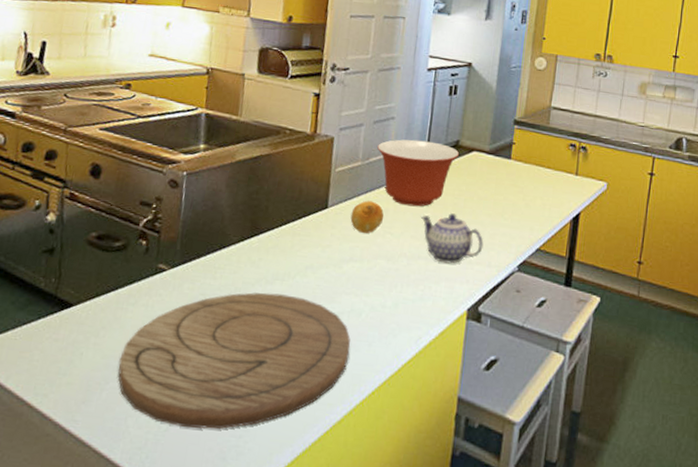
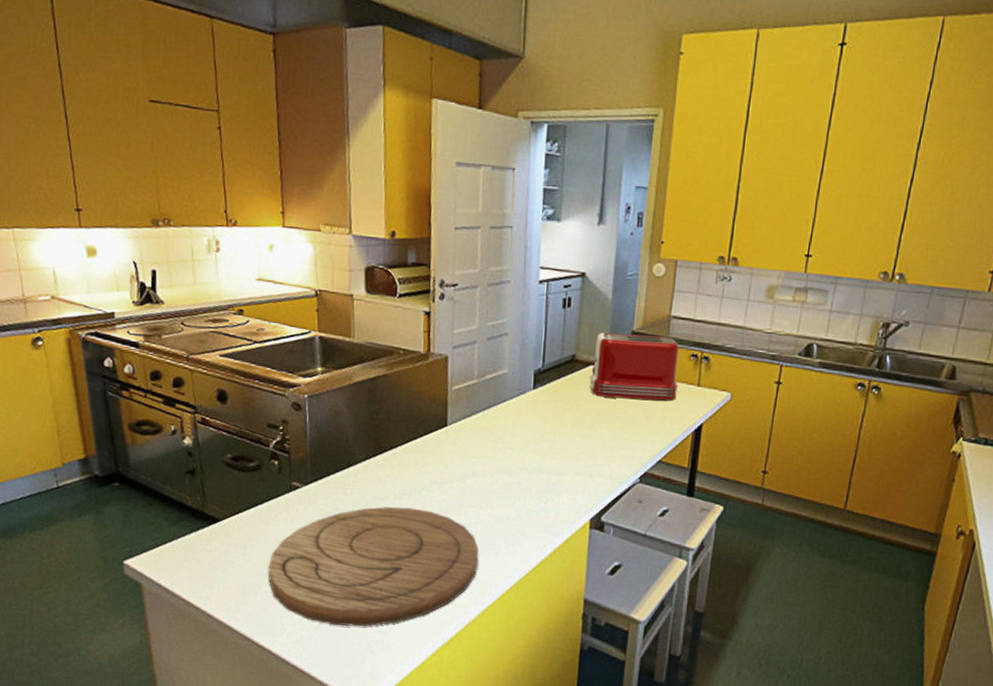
fruit: present [350,200,384,234] -> none [470,417,504,450]
mixing bowl: present [377,139,460,207] -> none [492,355,576,423]
teapot: present [420,213,484,264] -> none [539,428,604,477]
toaster: none [472,119,558,189] -> present [589,332,679,401]

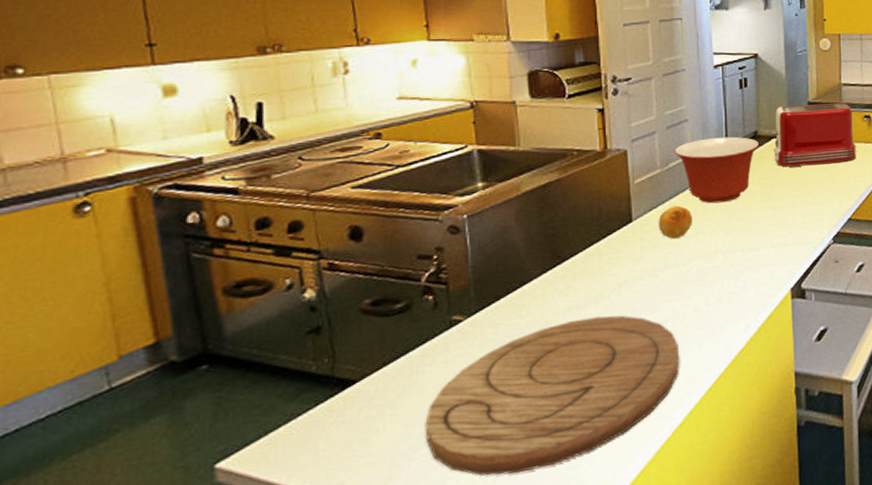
fruit: none [470,417,504,450] -> present [658,205,693,240]
mixing bowl: none [492,355,576,423] -> present [675,136,760,204]

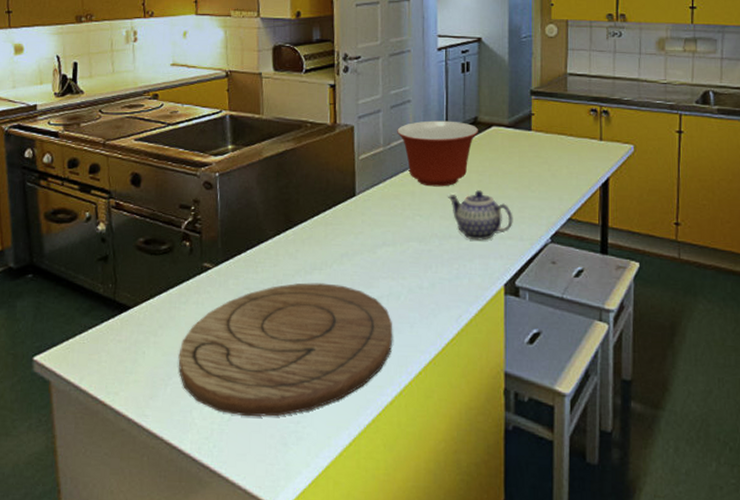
fruit: present [658,205,693,240] -> none [379,185,412,218]
teapot: none [730,201,797,251] -> present [447,190,513,241]
toaster: present [771,103,857,167] -> none [491,93,580,158]

